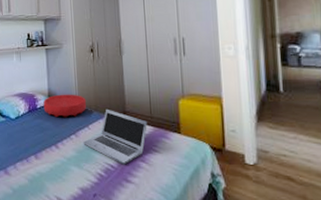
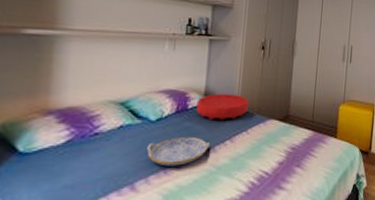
serving tray: none [12,131,59,156] -> present [147,136,211,166]
laptop: present [83,109,147,165] -> none [238,112,308,171]

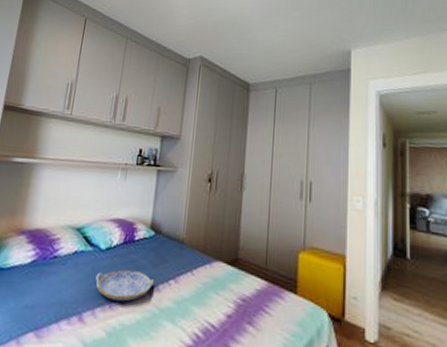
cushion: present [196,93,248,121] -> none [142,226,194,257]

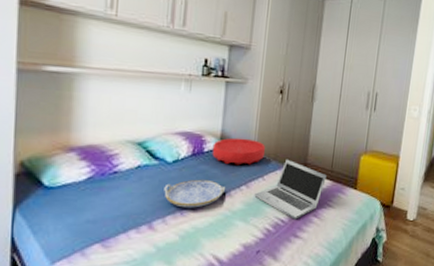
cushion: none [142,226,194,257] -> present [212,137,265,166]
laptop: none [183,252,261,326] -> present [254,159,327,220]

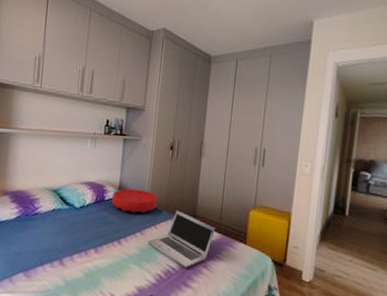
serving tray: present [164,179,226,208] -> none [72,223,123,250]

